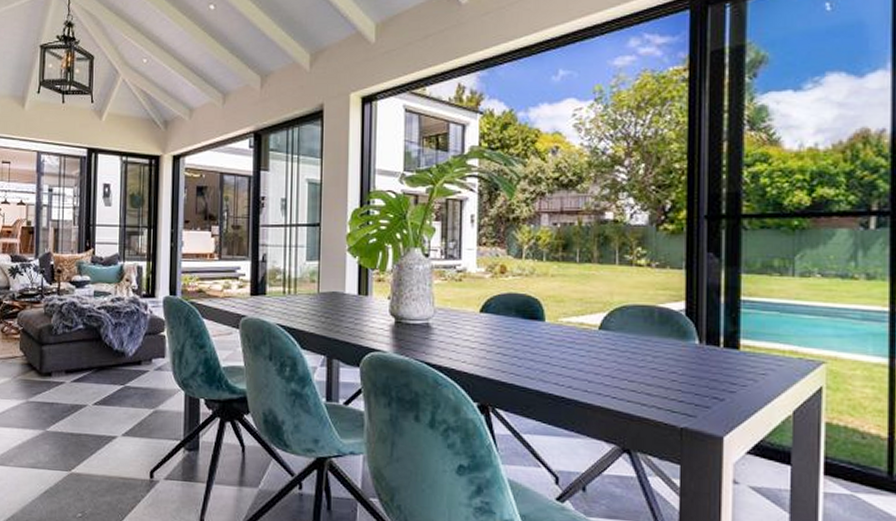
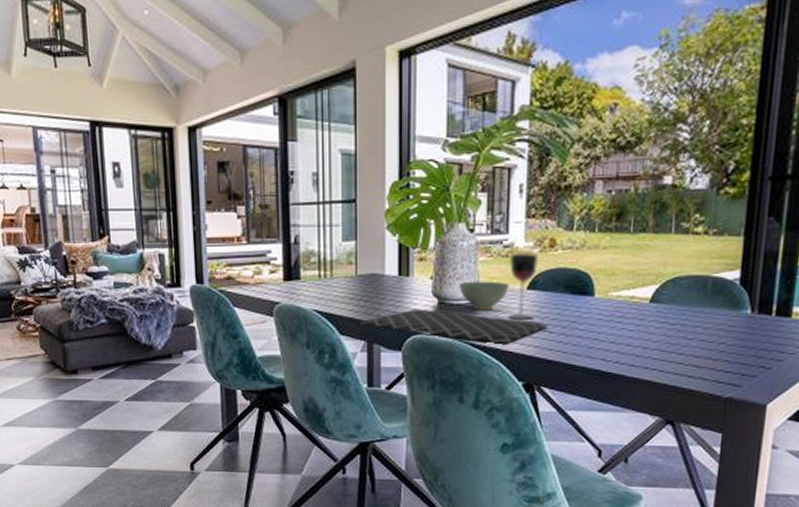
placemat: none [321,326,501,364] -> present [360,308,548,344]
bowl: none [414,302,463,331] -> present [458,281,509,310]
wineglass: none [462,278,489,342] -> present [508,254,538,320]

